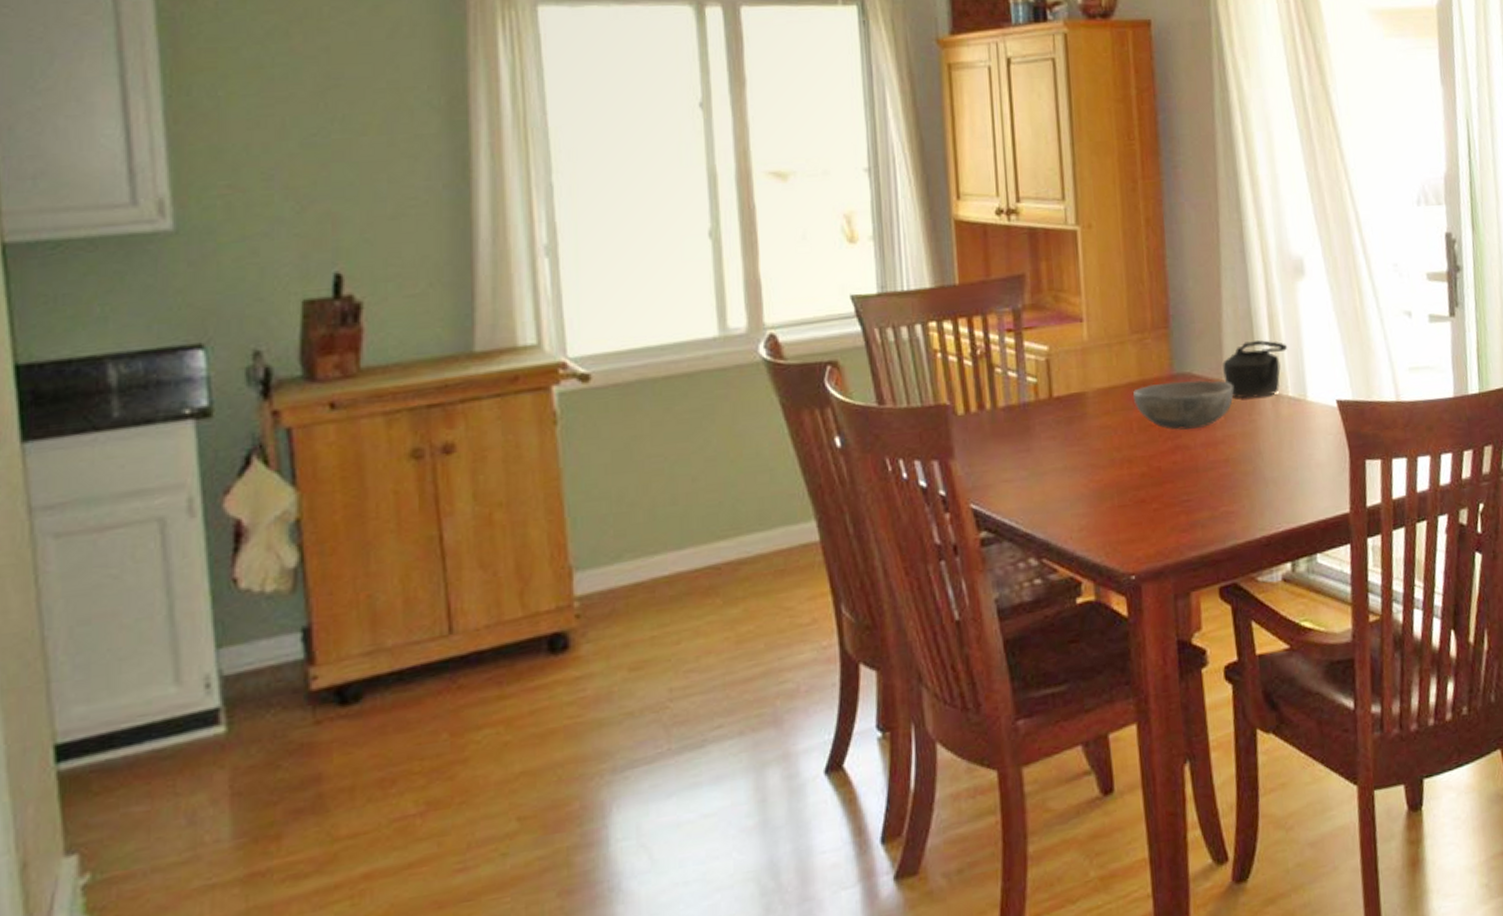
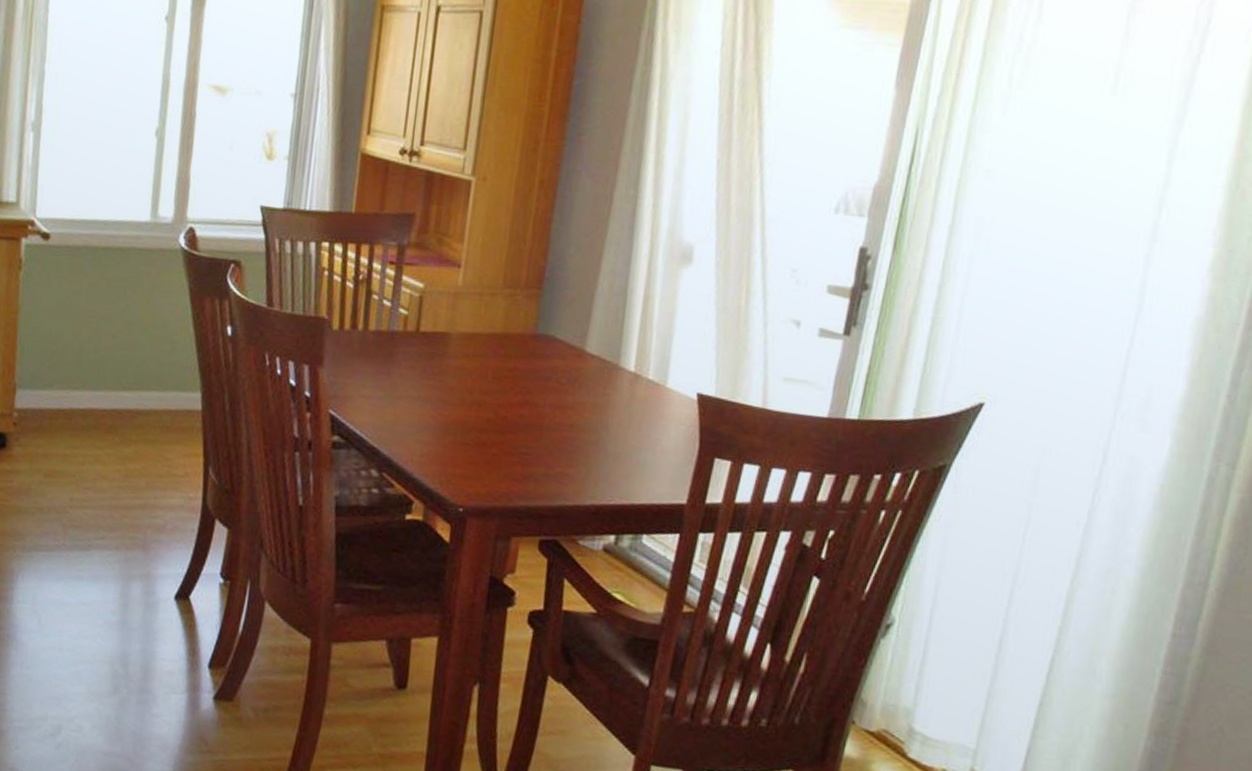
bowl: present [1133,380,1234,430] -> none [494,339,594,390]
teapot: present [1222,340,1288,399] -> none [586,317,658,375]

